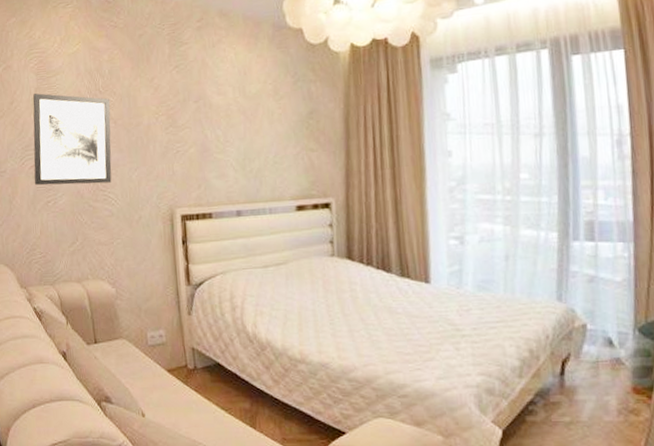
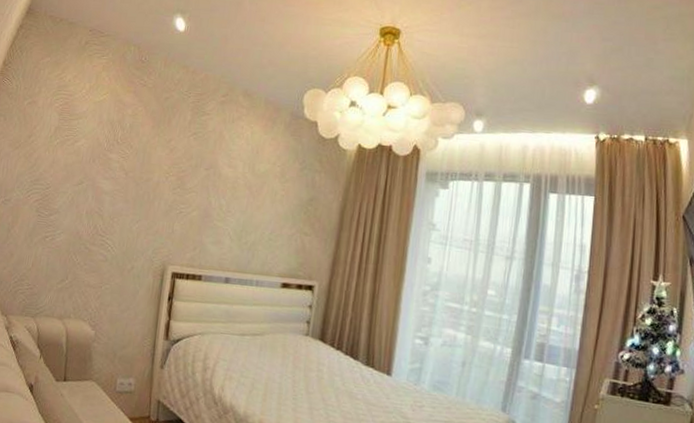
wall art: present [33,93,112,185] -> none [36,131,126,230]

